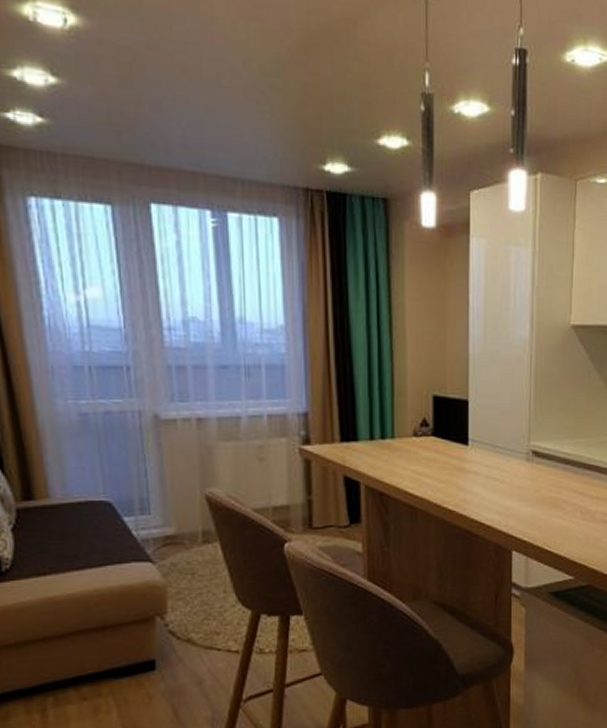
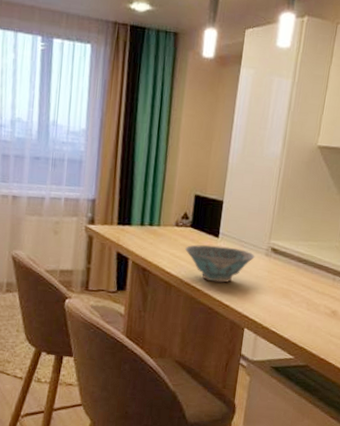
ceramic bowl: none [429,455,514,499] -> present [185,244,255,283]

